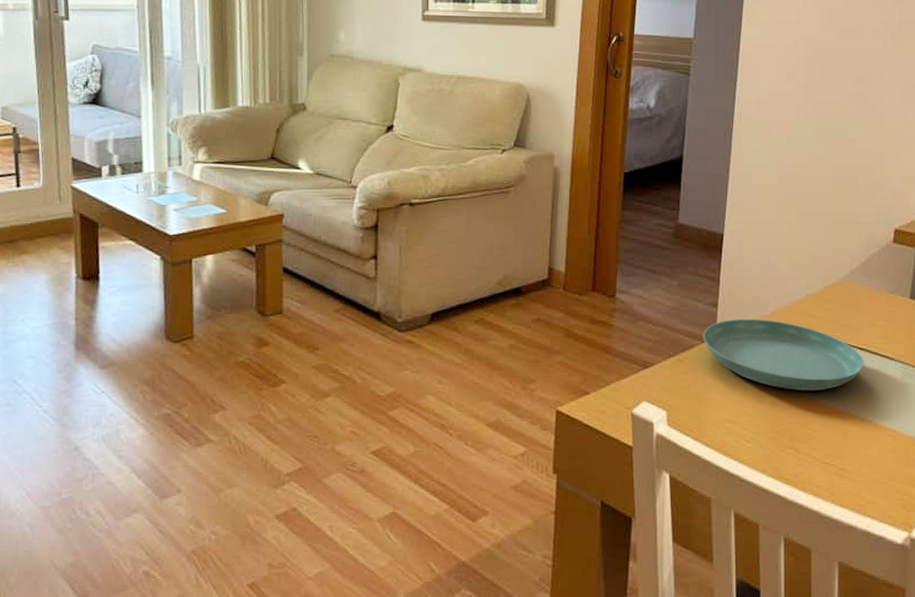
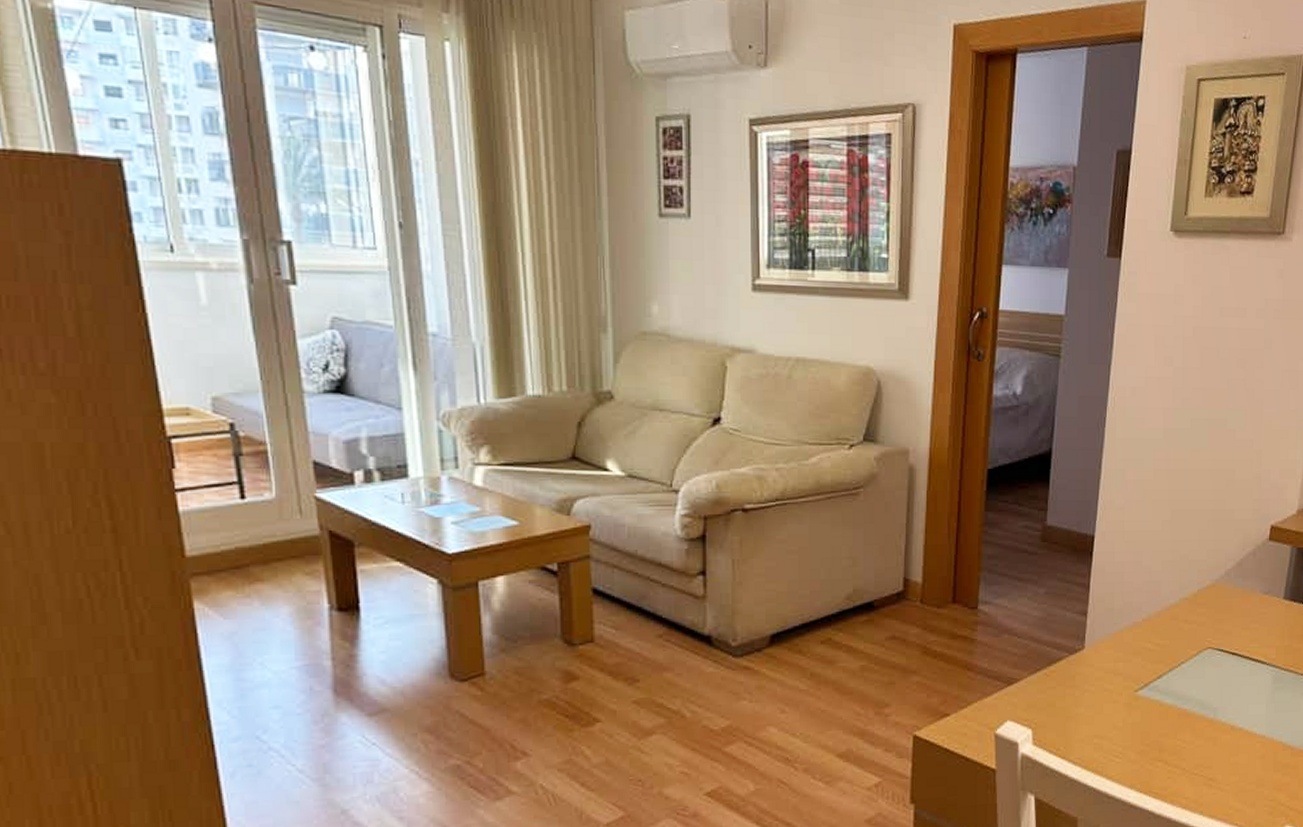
saucer: present [703,318,864,391] -> none [1071,626,1236,701]

